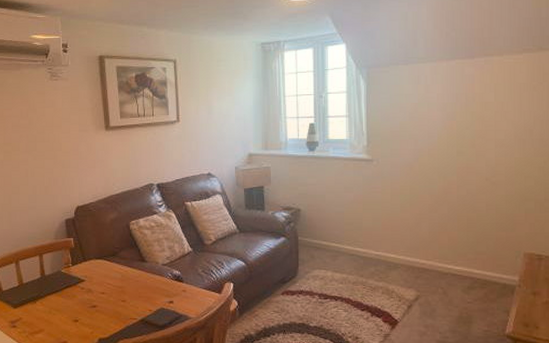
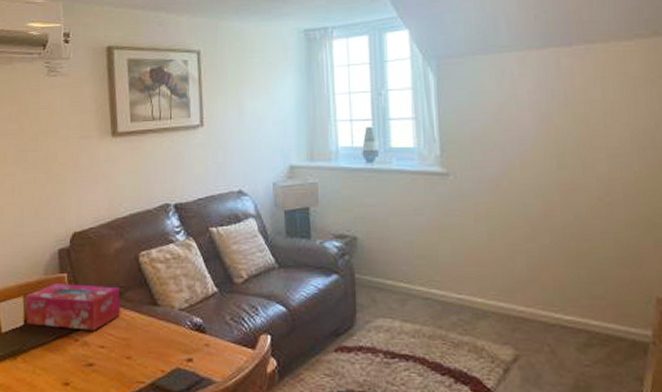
tissue box: none [41,246,117,281] -> present [25,284,121,331]

